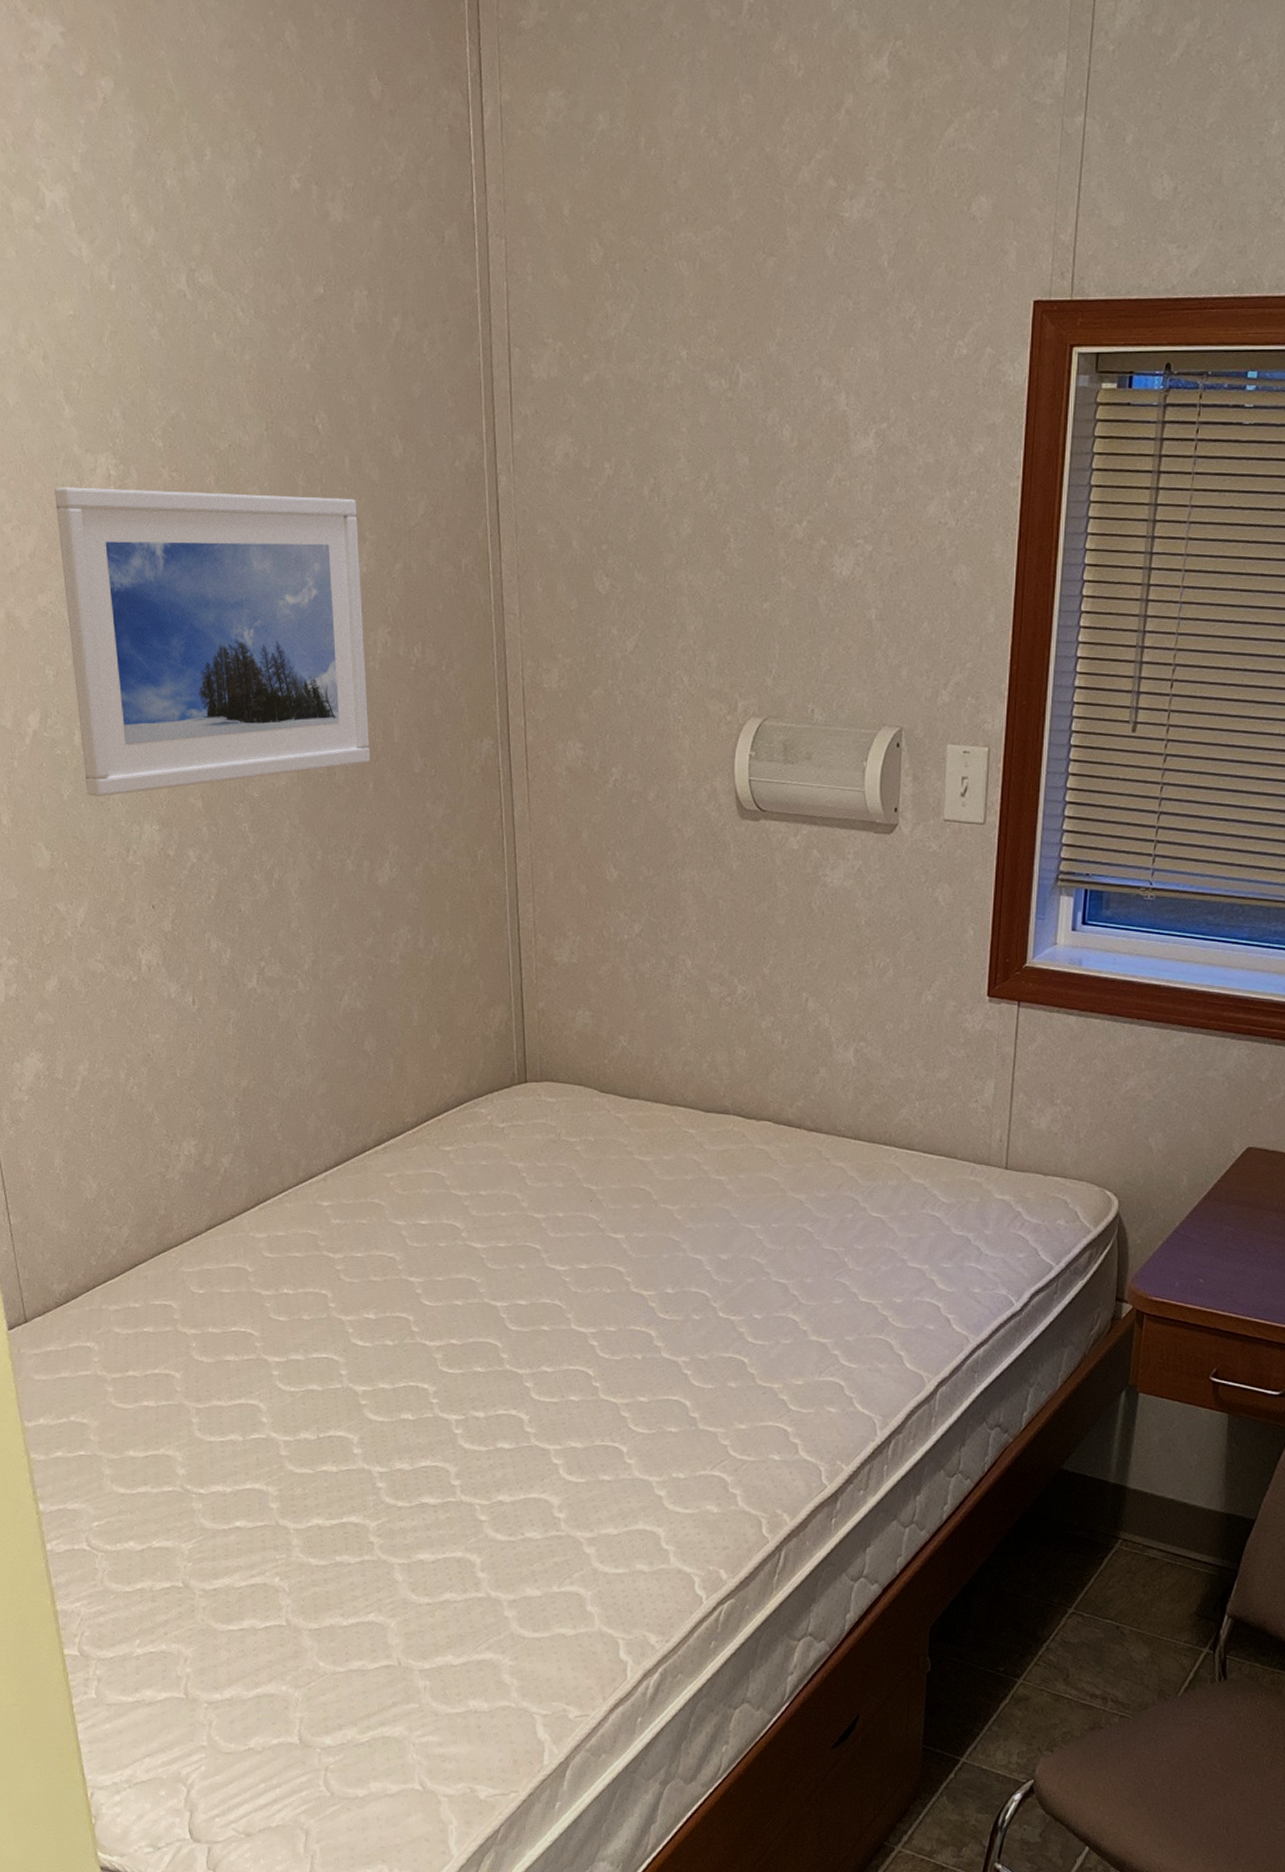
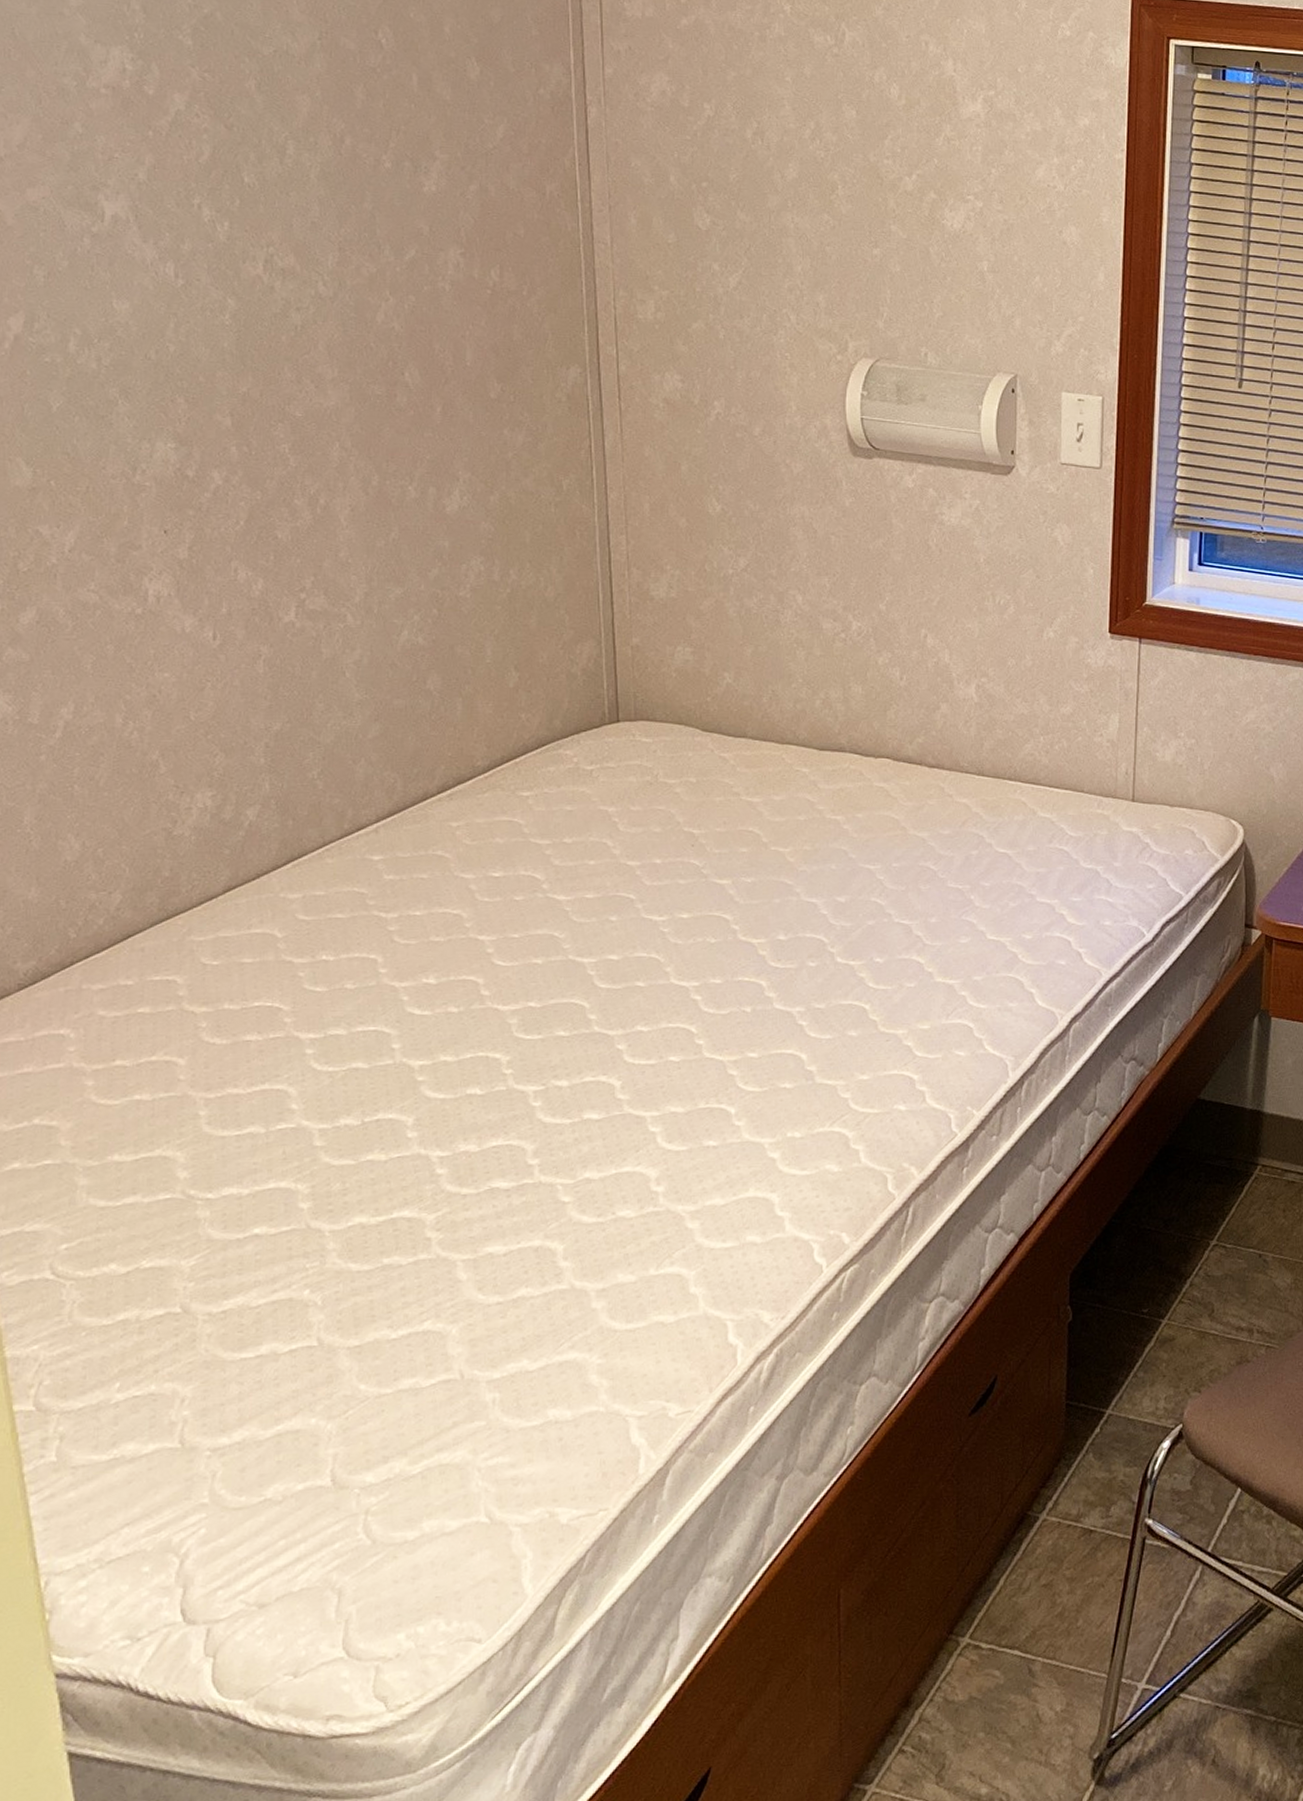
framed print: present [55,486,370,797] -> none [53,76,438,410]

